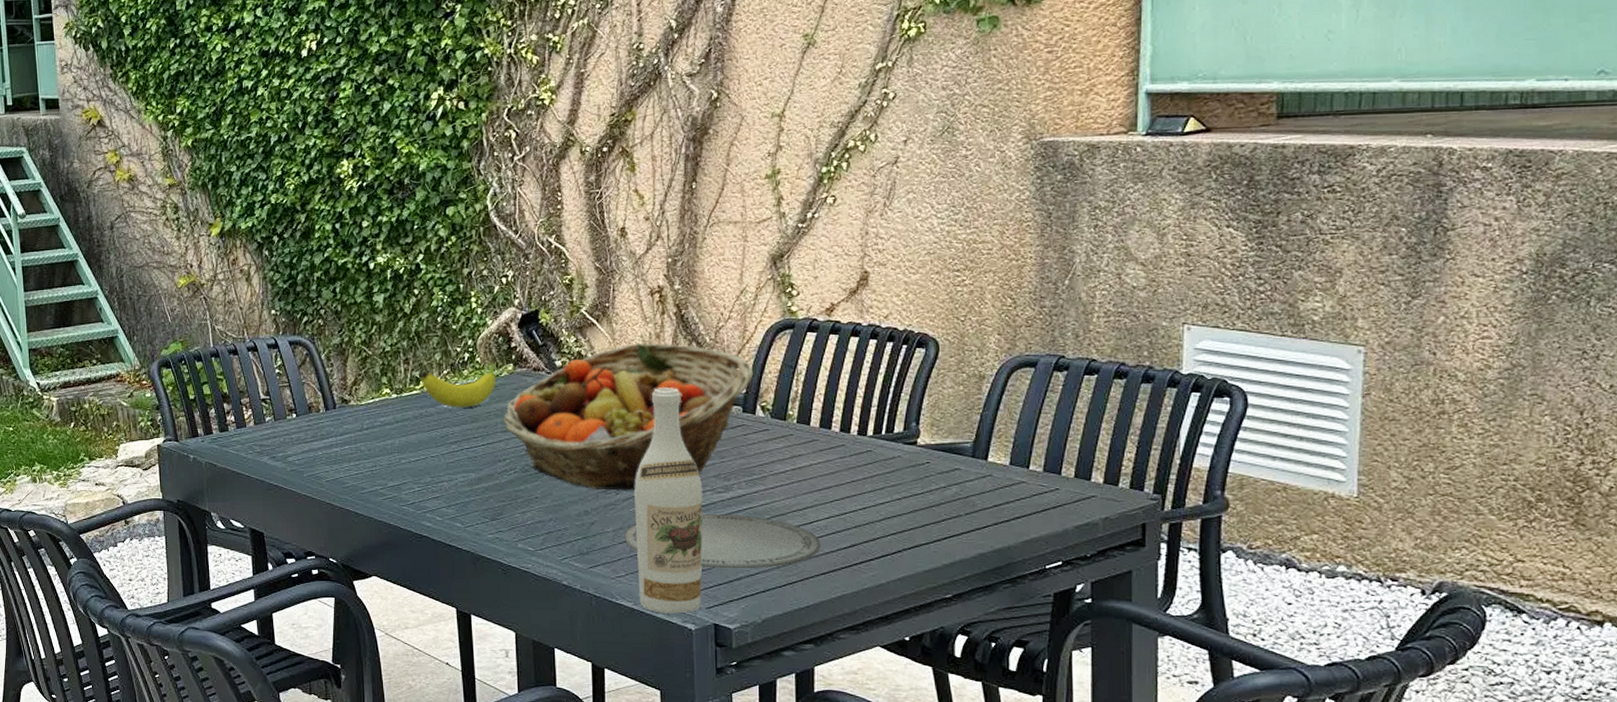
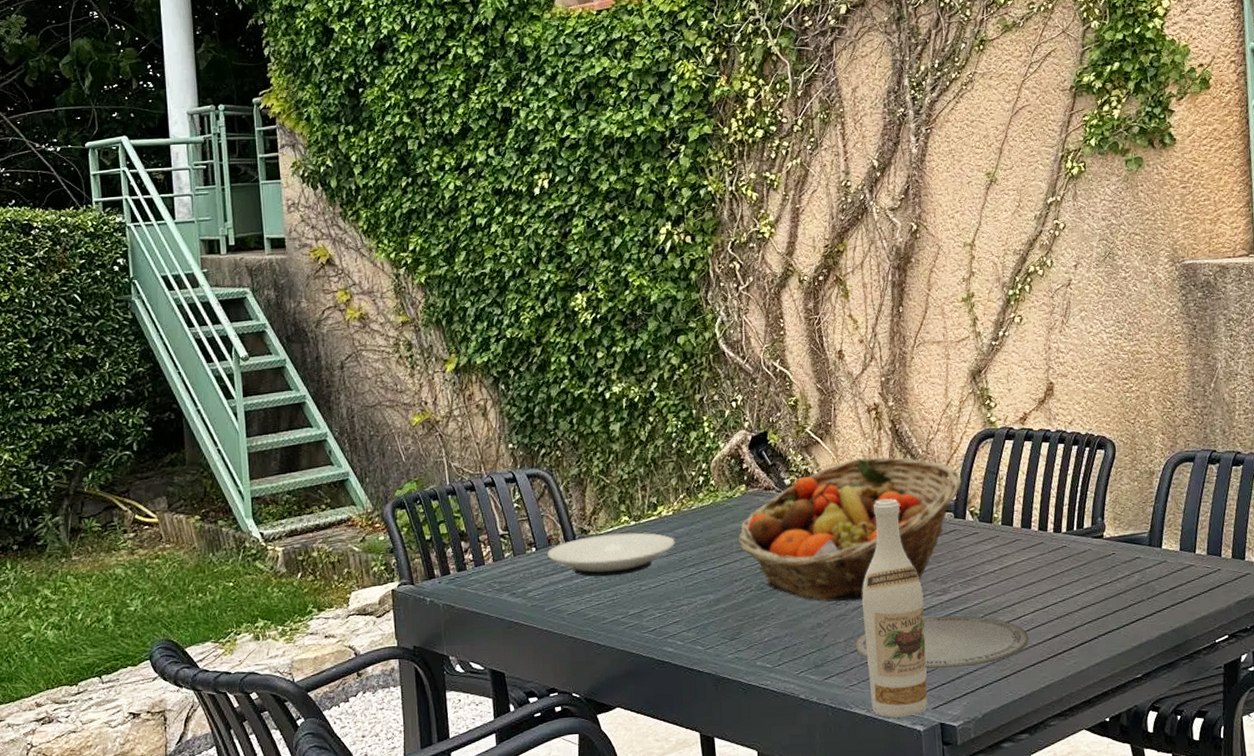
plate: none [308,405,437,447] -> present [547,532,675,577]
fruit: present [421,358,496,408] -> none [658,480,730,531]

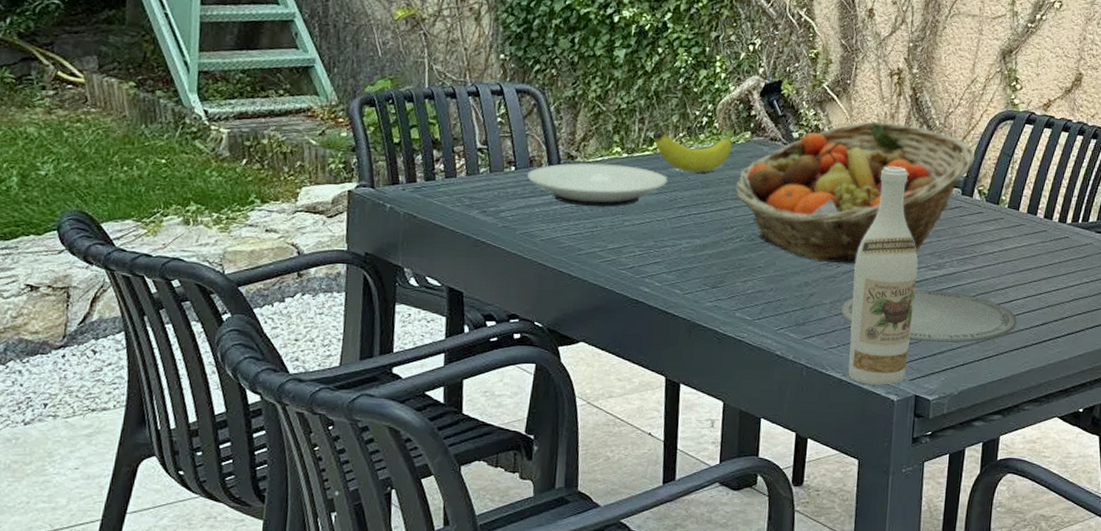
fruit: none [658,480,730,531] -> present [655,124,735,173]

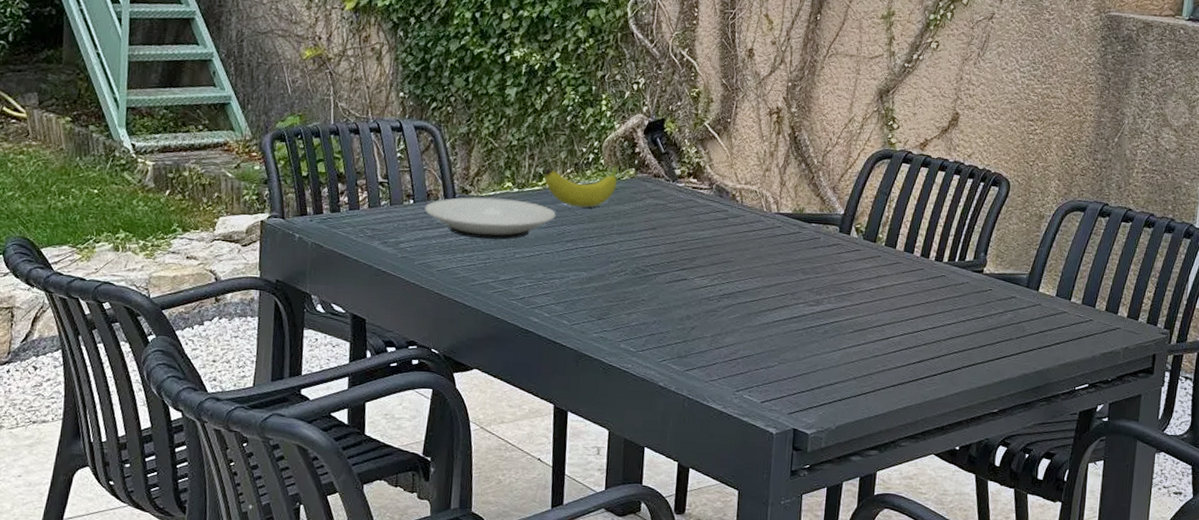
fruit basket: present [734,121,975,265] -> none [619,159,853,299]
plate: present [840,290,1017,344] -> none [720,325,894,379]
wine bottle: present [848,166,918,385] -> none [728,203,797,418]

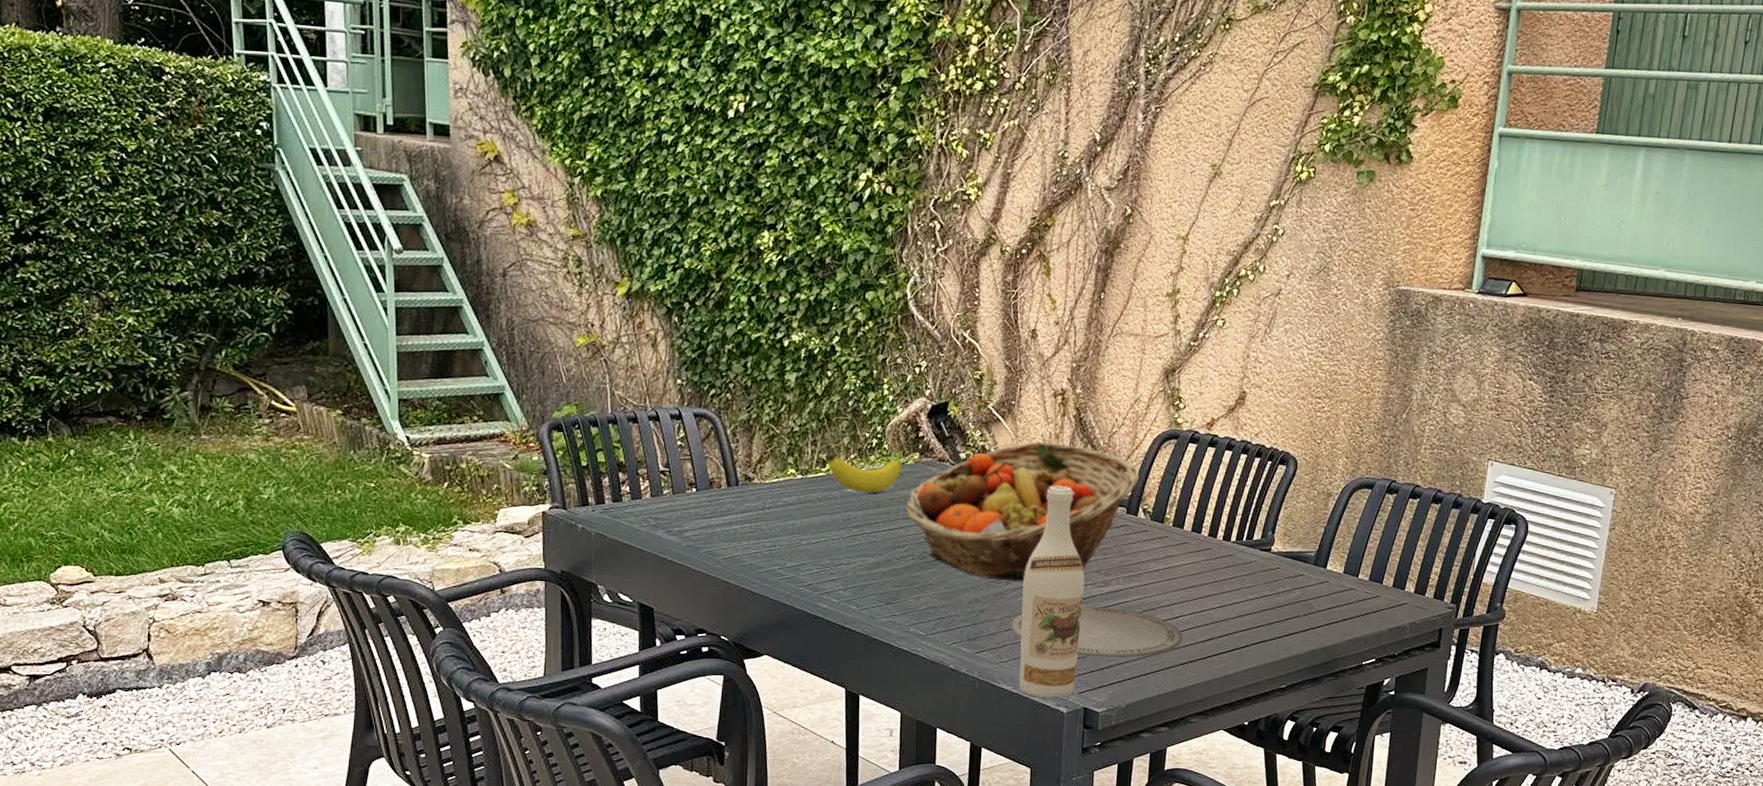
plate: present [425,197,556,240] -> none [708,484,841,527]
fruit basket: none [619,159,853,299] -> present [905,442,1140,582]
plate: none [720,325,894,379] -> present [1010,606,1183,658]
wine bottle: none [728,203,797,418] -> present [1019,485,1085,698]

